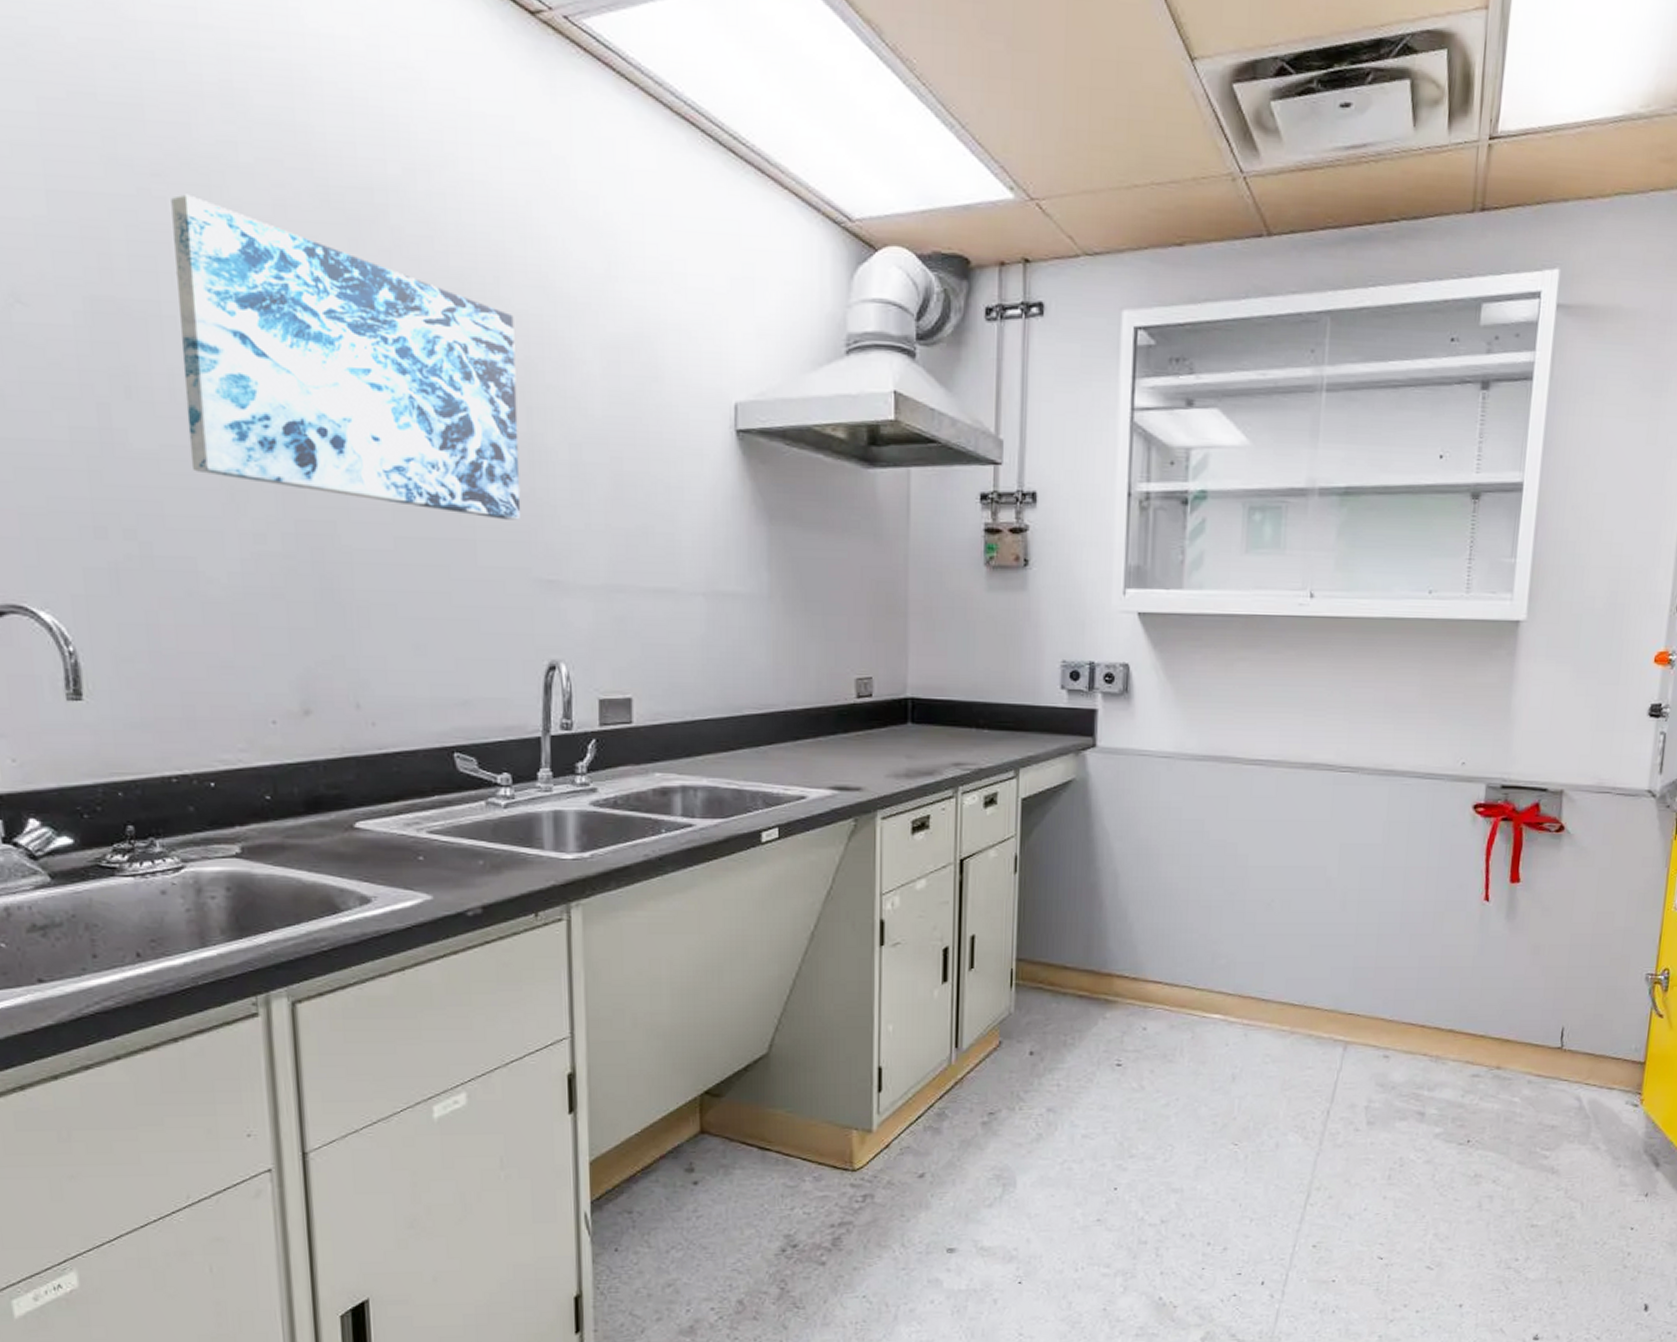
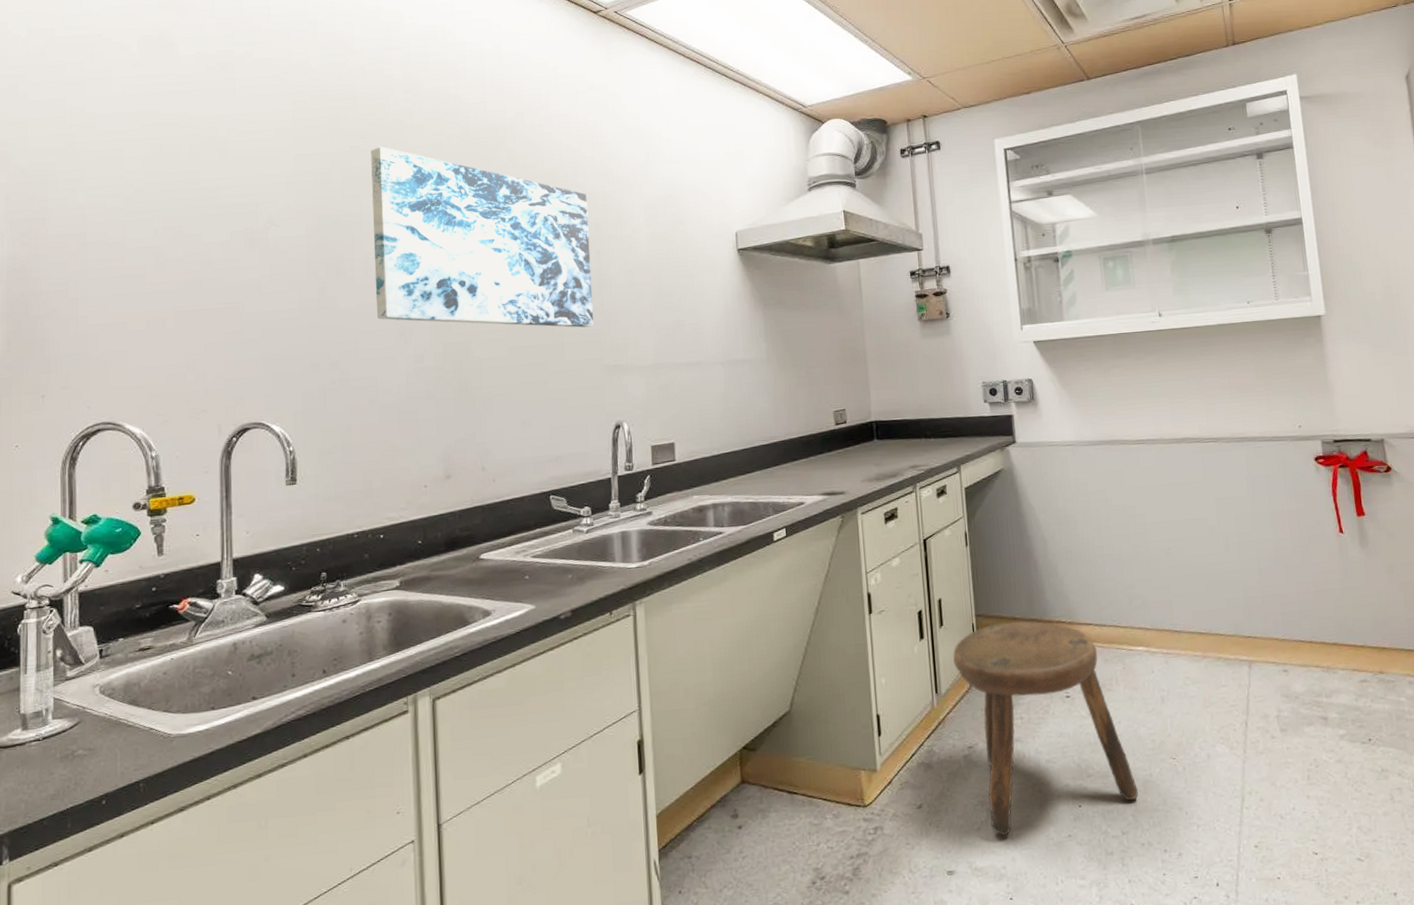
stool: none [982,971,1187,1215] -> present [953,621,1138,836]

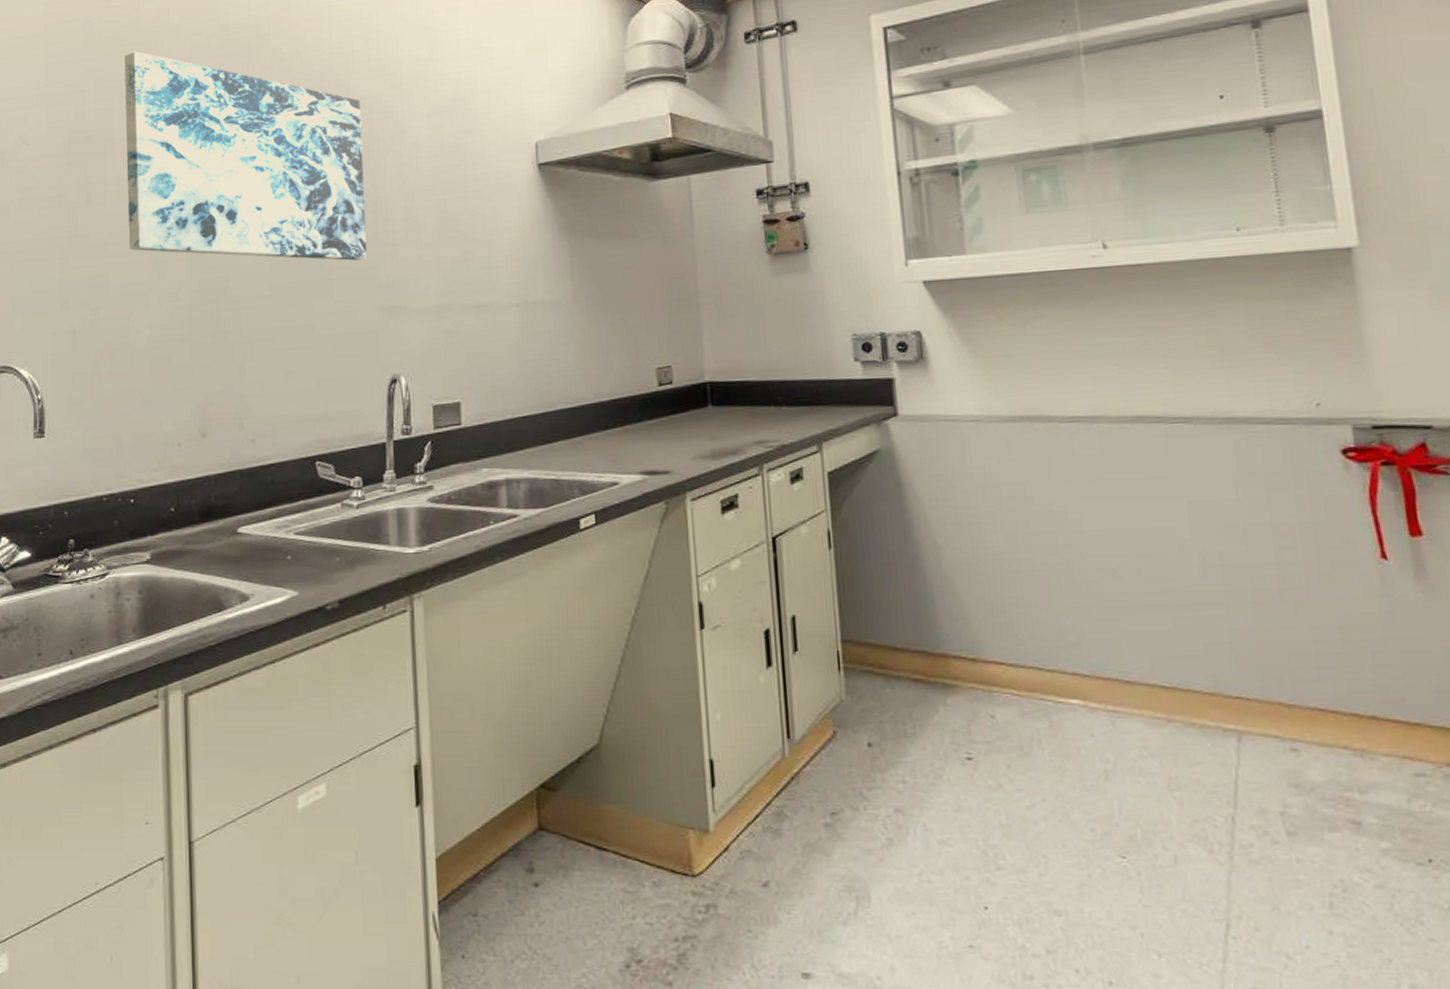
stool: present [953,621,1138,836] -> none [811,652,1070,936]

